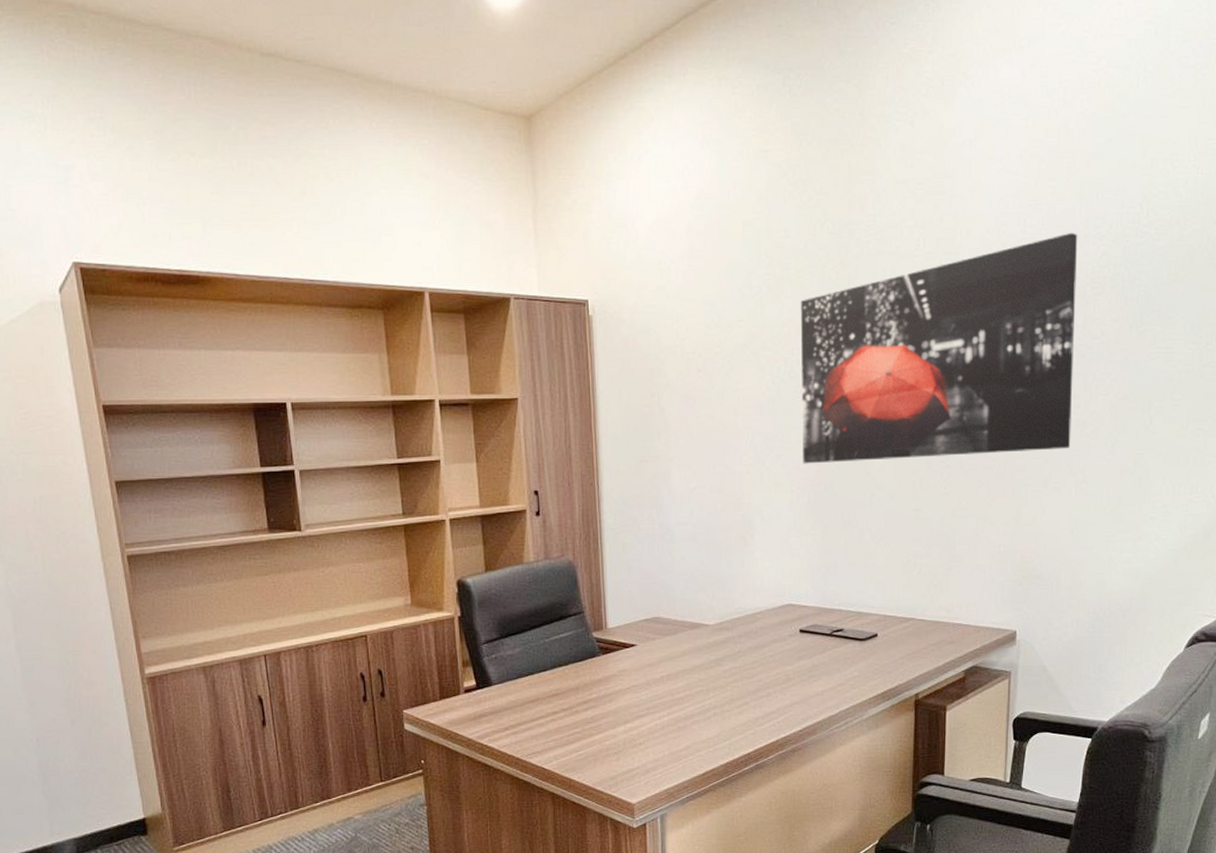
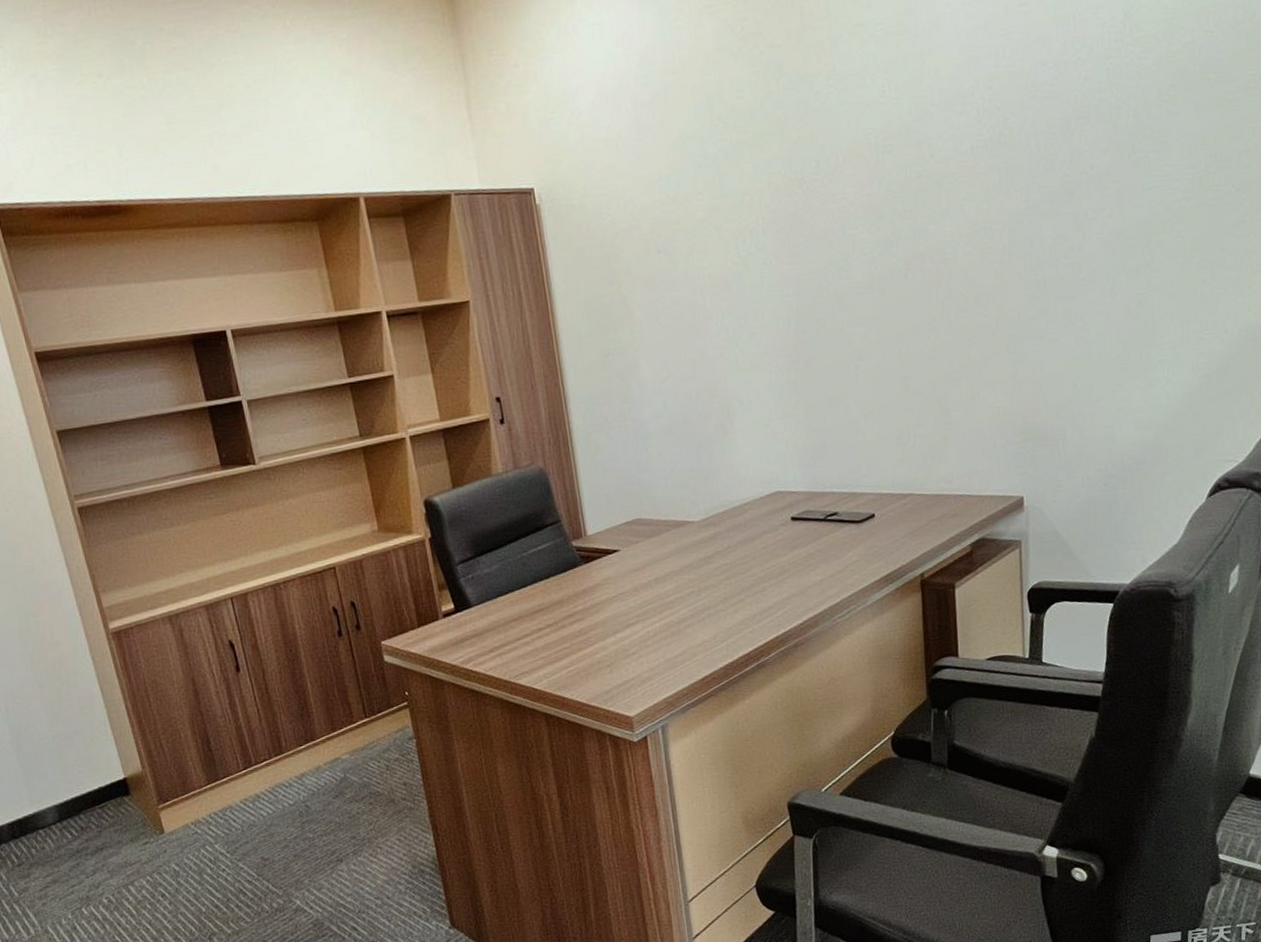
wall art: present [800,232,1078,464] -> none [761,60,1066,341]

